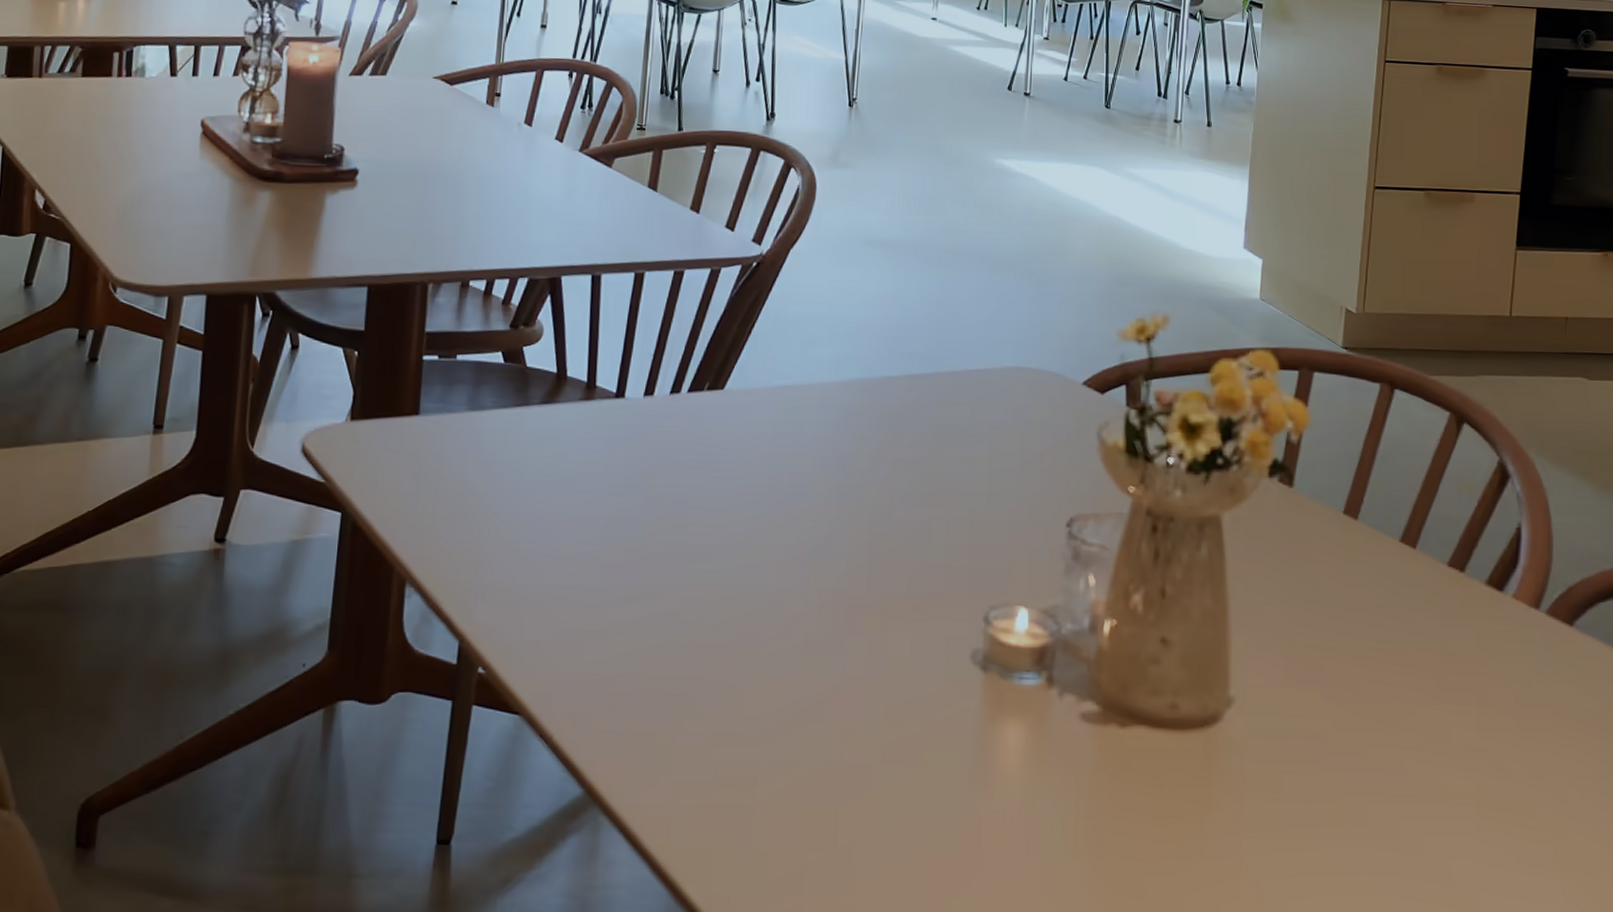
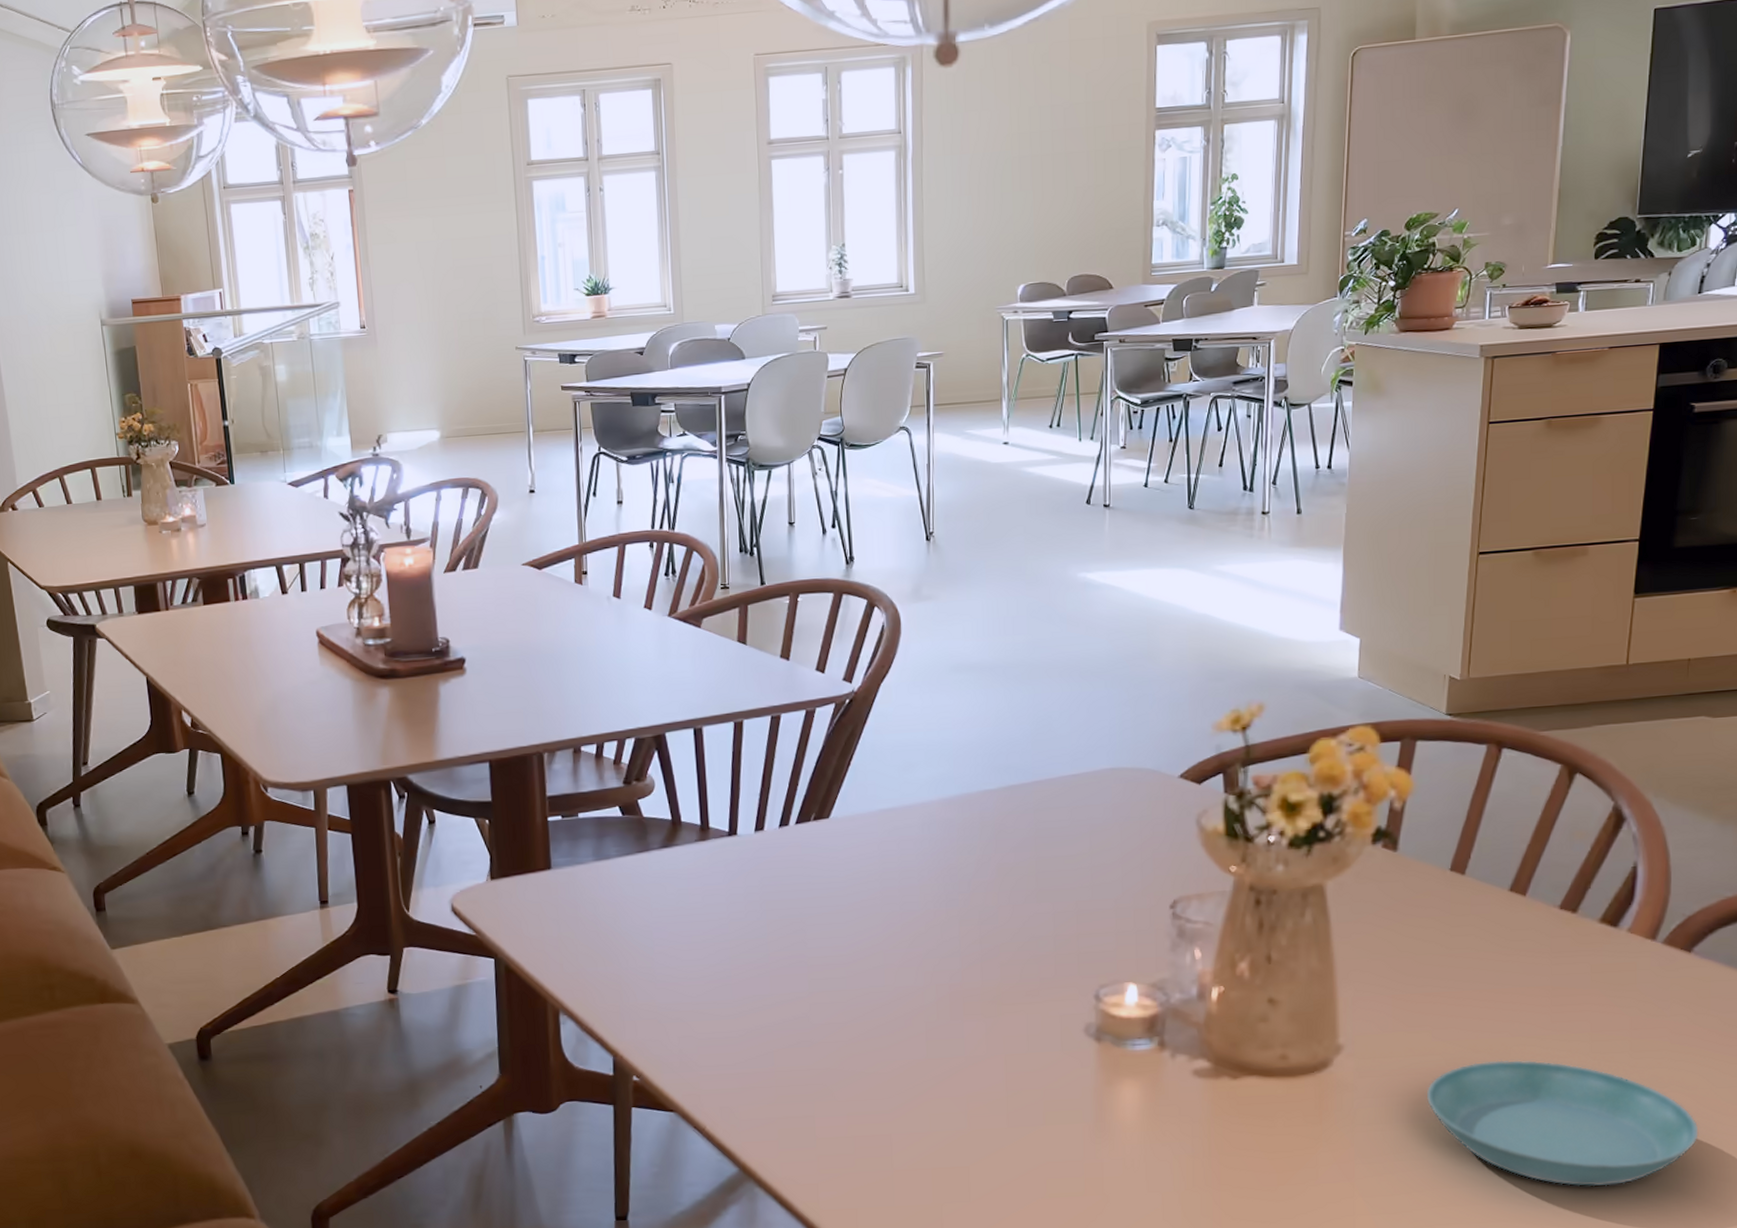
saucer: none [1316,729,1583,884] -> present [1426,1060,1699,1187]

